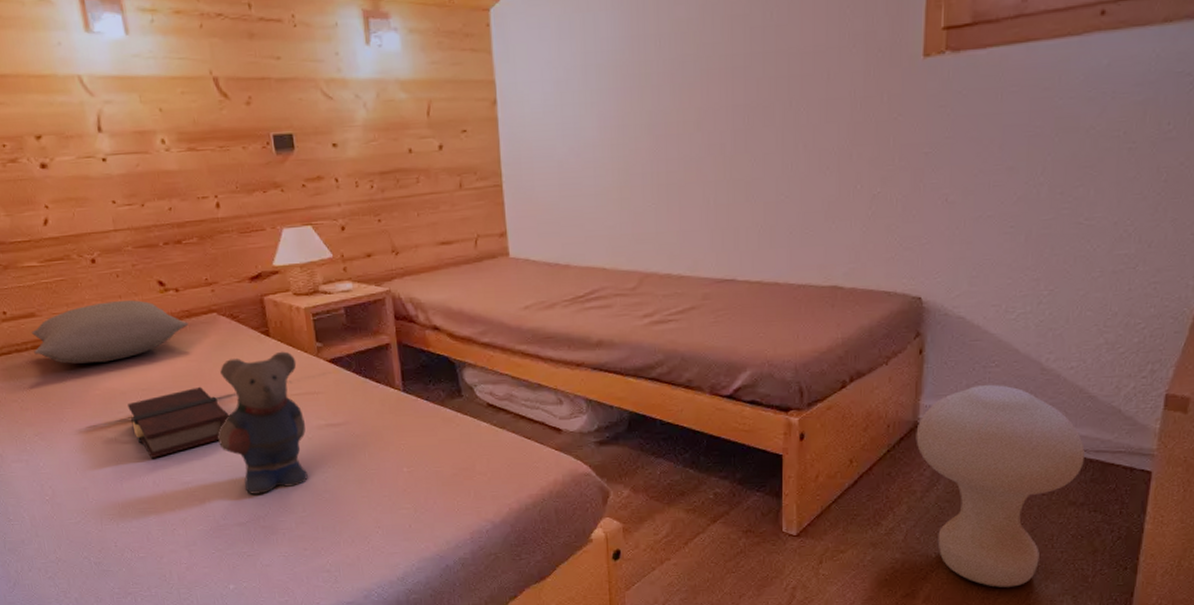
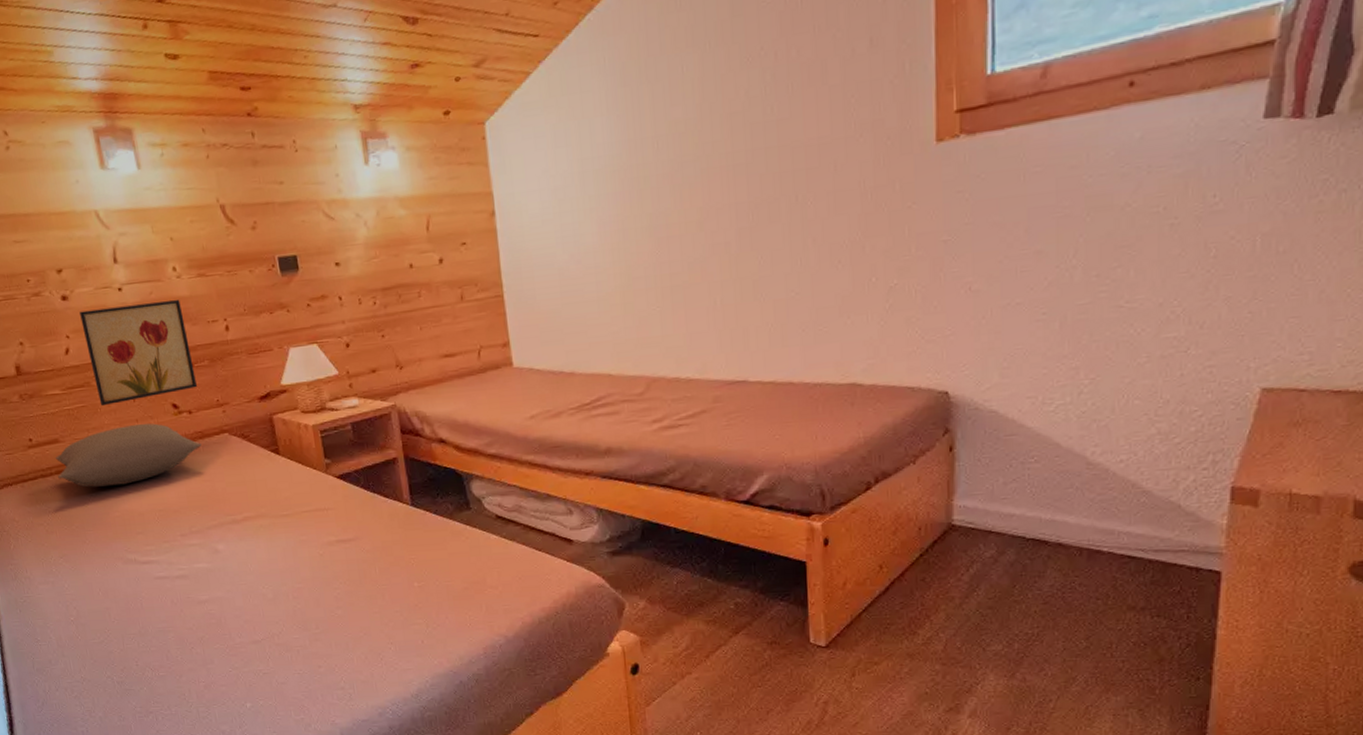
wall art: none [60,174,185,281] -> present [79,300,197,406]
book: present [128,386,229,459] -> none [146,505,242,579]
teddy bear: present [218,351,308,494] -> none [232,468,320,612]
stool: present [916,384,1085,587] -> none [950,481,1142,701]

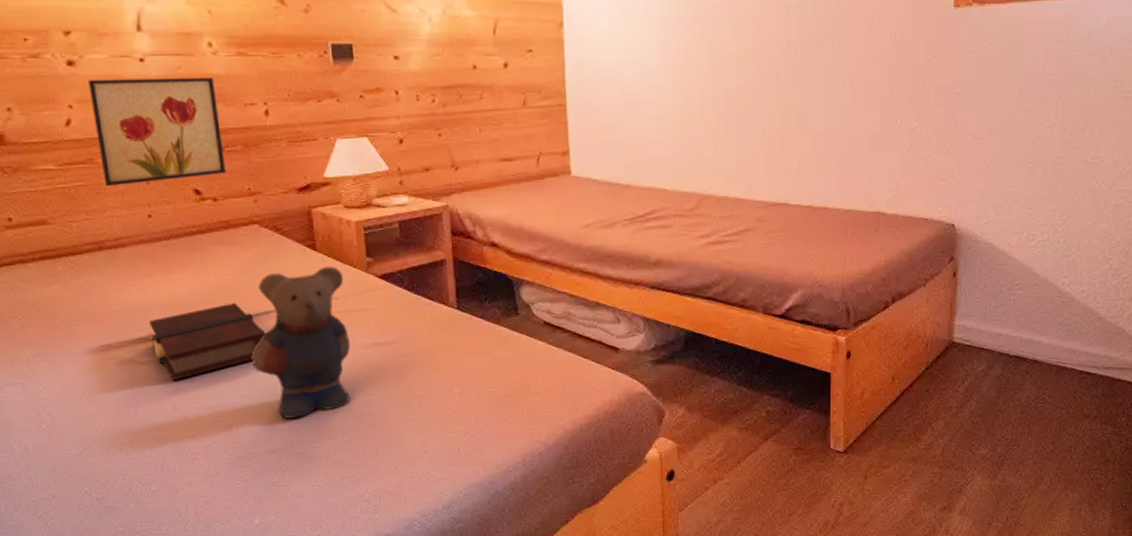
pillow: present [55,423,202,487] -> none [40,209,226,277]
book: none [146,505,242,579] -> present [149,302,265,382]
teddy bear: none [232,468,320,612] -> present [251,266,351,419]

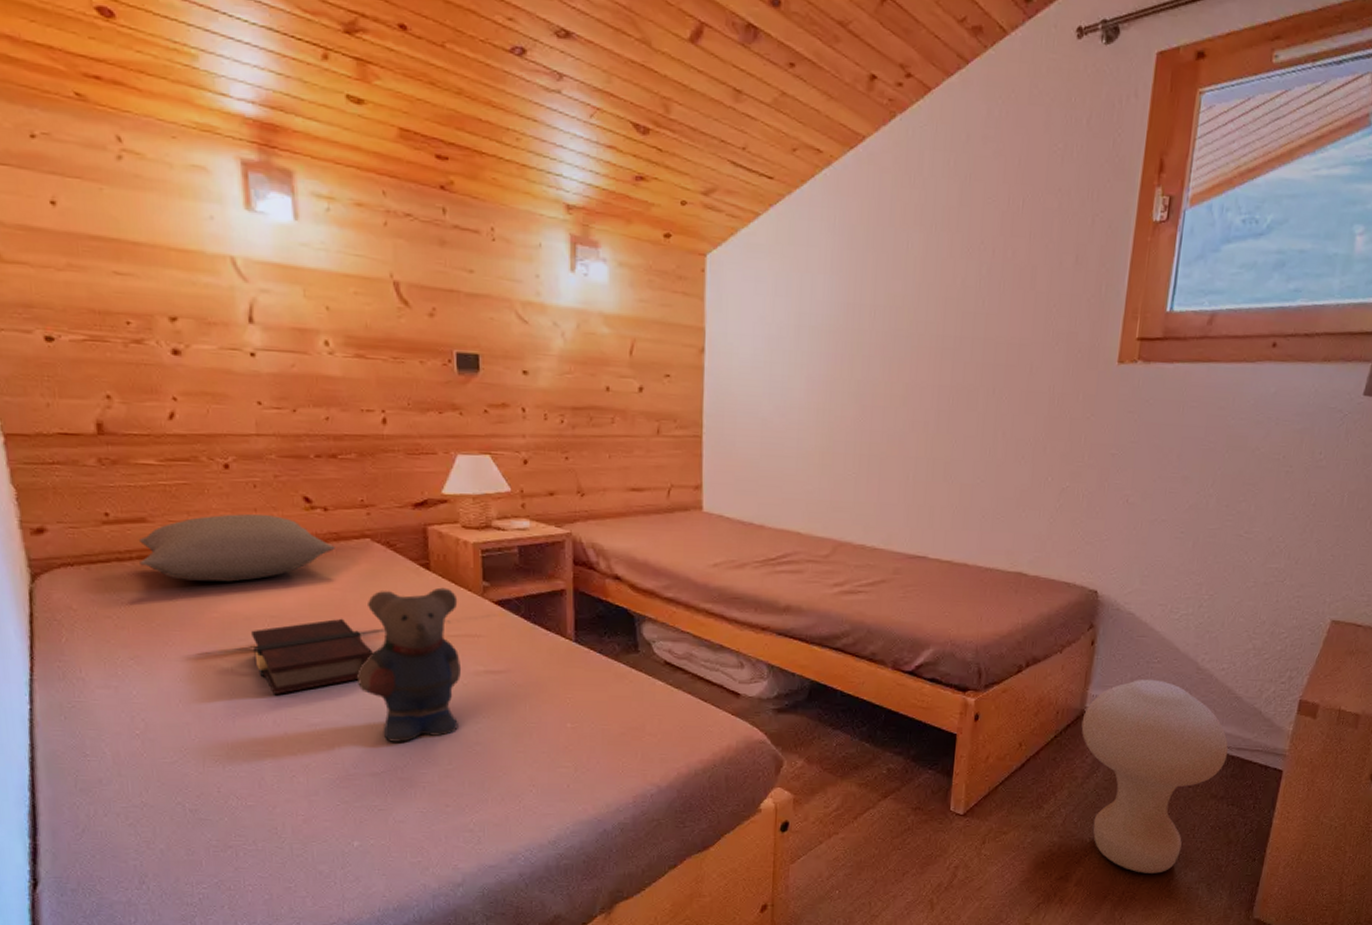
pillow: none [40,209,226,277] -> present [138,514,335,582]
wall art: present [88,78,226,187] -> none [195,371,338,488]
stool: none [951,305,1096,498] -> present [1081,679,1229,874]

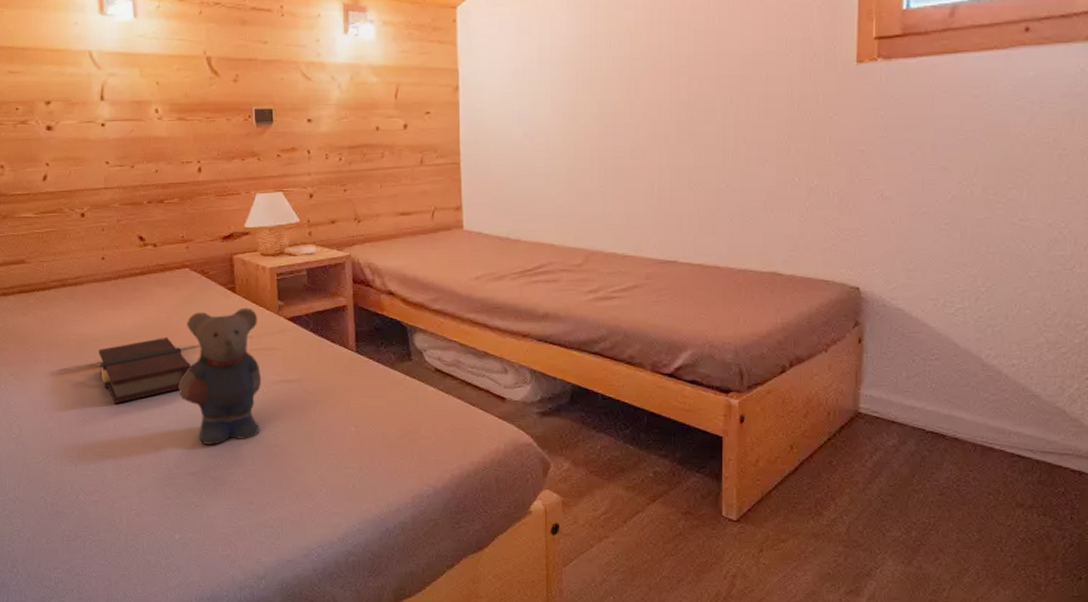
pillow: present [138,514,335,582] -> none [19,253,162,309]
stool: present [1081,679,1229,874] -> none [857,377,1030,591]

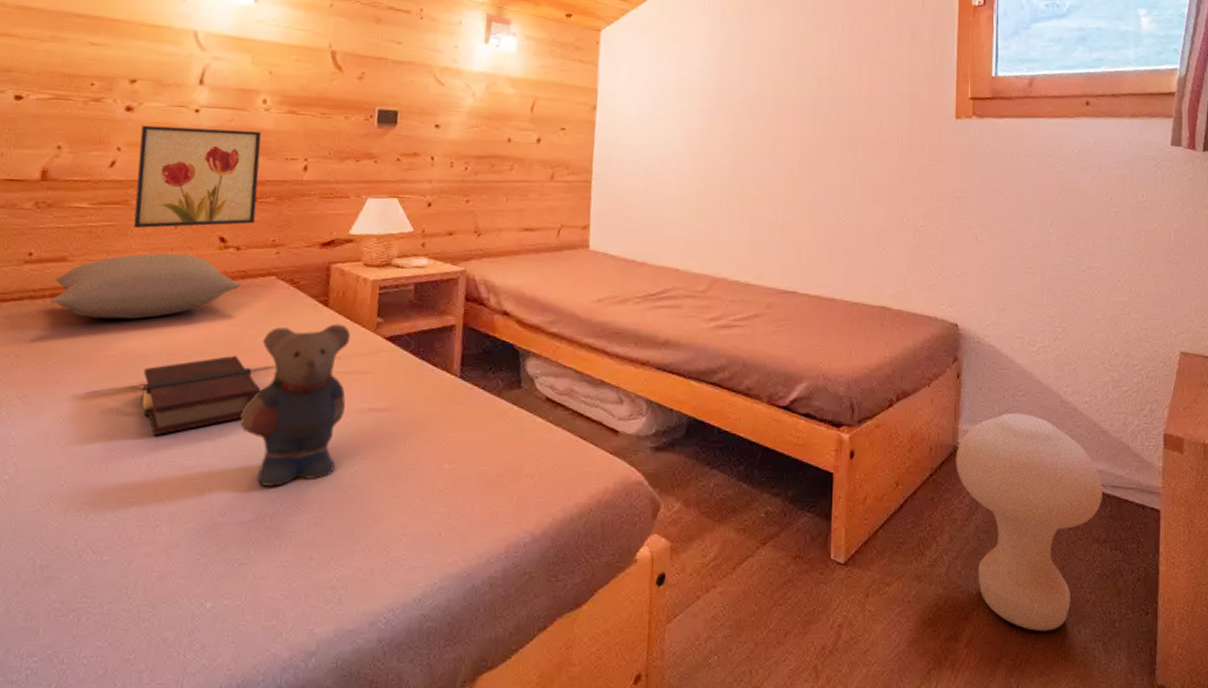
pillow: none [19,253,162,309] -> present [50,253,241,319]
wall art: none [62,140,164,233] -> present [133,125,262,229]
stool: none [857,377,1030,591] -> present [955,412,1103,631]

